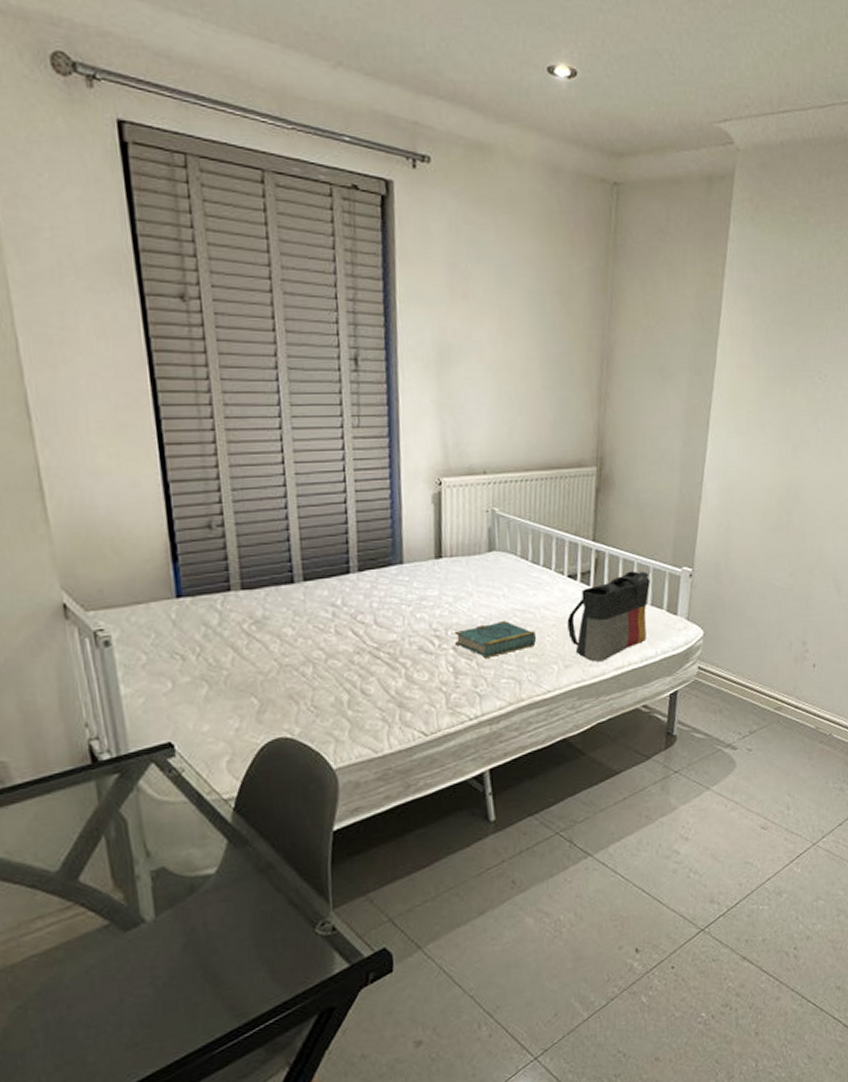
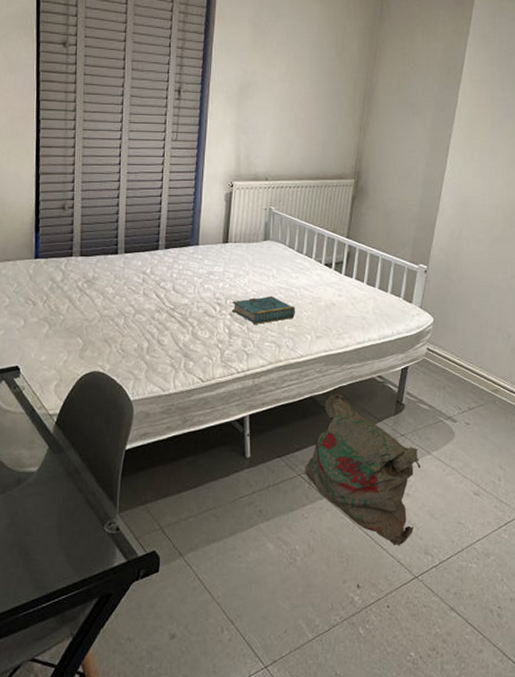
bag: none [564,731,700,899] -> present [305,394,421,546]
tote bag: present [567,571,650,662] -> none [321,264,391,336]

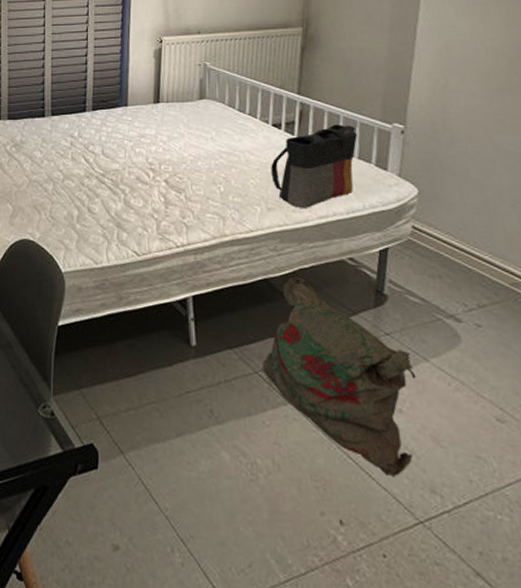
book: present [232,295,296,325] -> none [167,160,241,194]
tote bag: none [321,264,391,336] -> present [271,124,357,208]

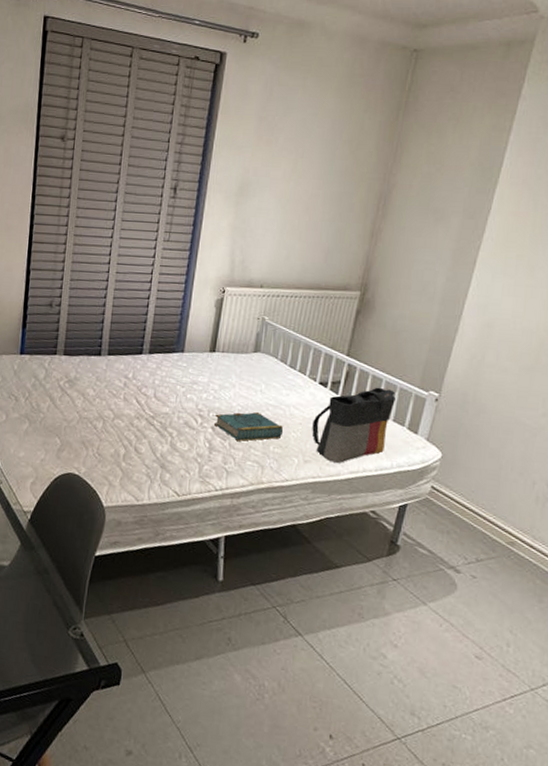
book: none [167,160,241,194] -> present [214,411,284,442]
bag: present [263,277,416,478] -> none [281,524,414,701]

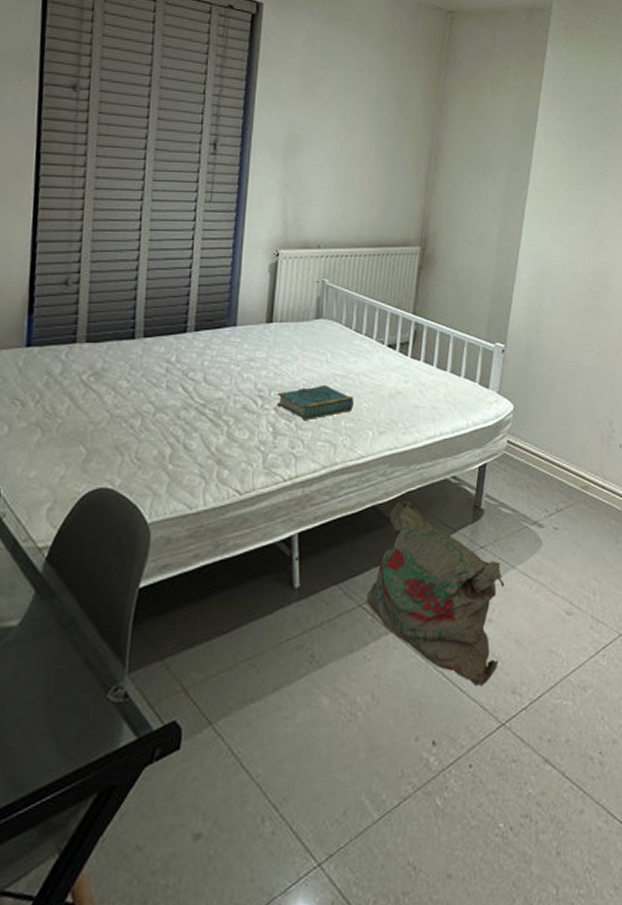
bag: none [281,524,414,701] -> present [367,500,505,687]
tote bag: present [312,387,396,463] -> none [384,344,465,430]

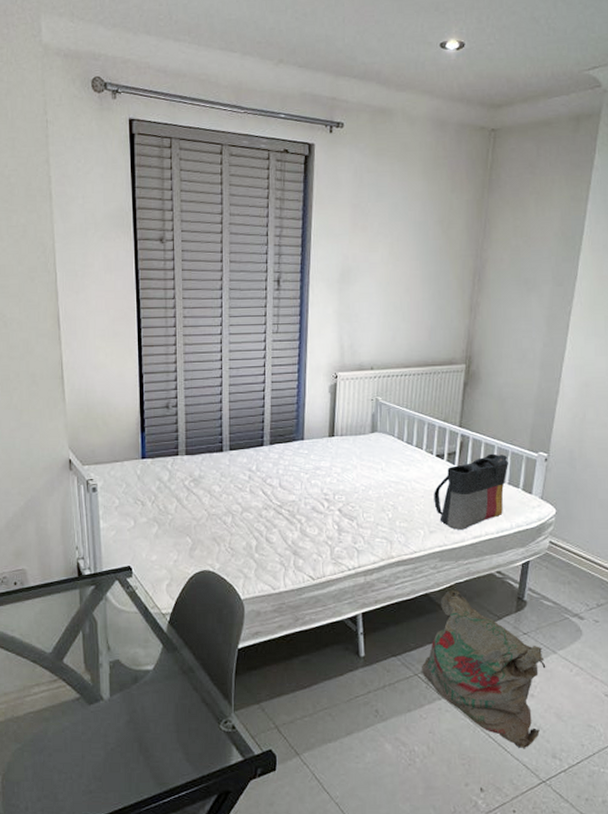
book: present [277,384,355,421] -> none [341,489,407,521]
tote bag: none [384,344,465,430] -> present [434,453,508,530]

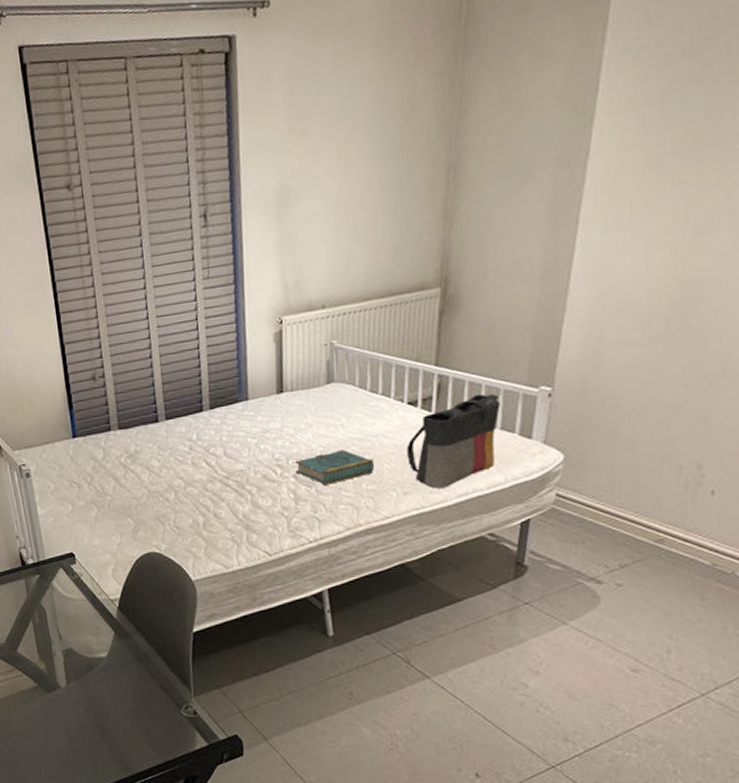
book: none [341,489,407,521] -> present [295,449,375,486]
bag: present [422,590,546,749] -> none [401,558,554,732]

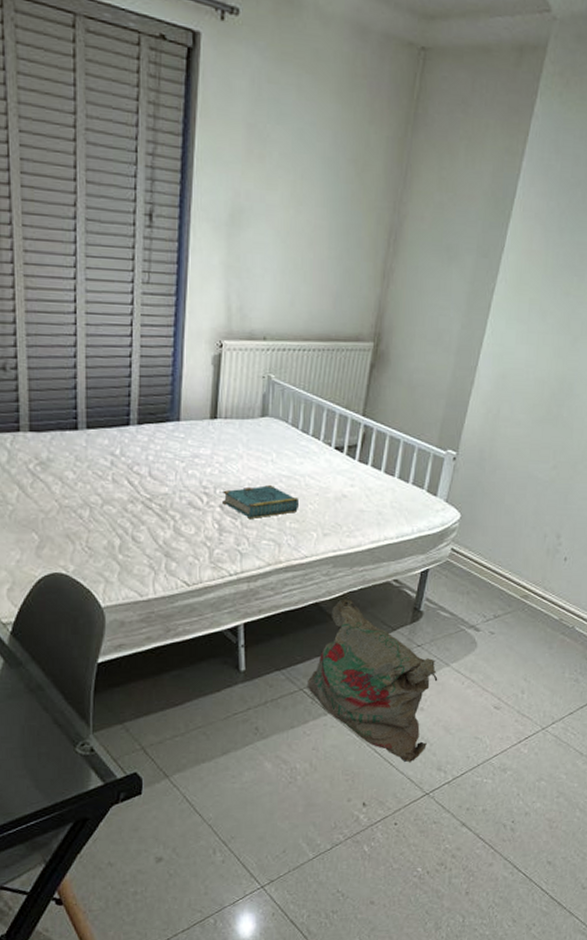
bag: none [401,558,554,732] -> present [308,600,438,763]
tote bag: present [406,393,500,489] -> none [330,448,414,533]

